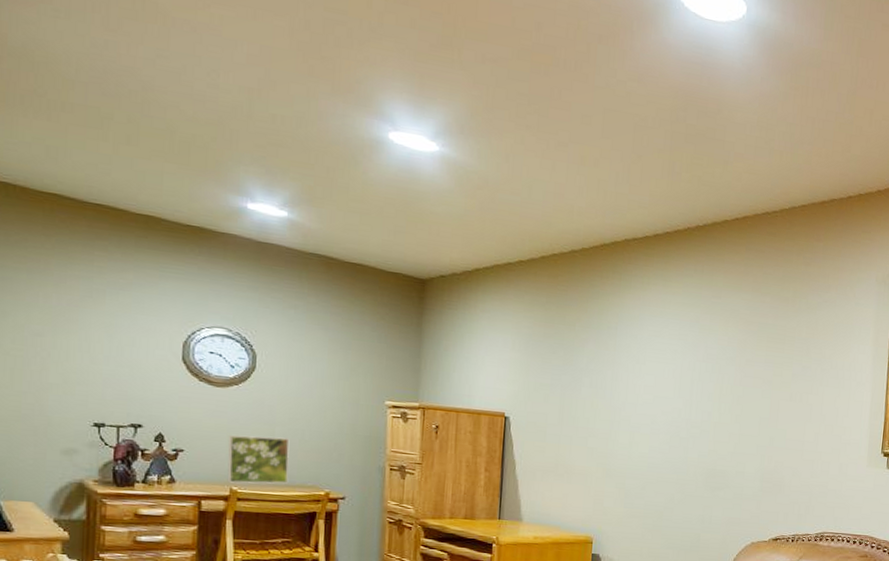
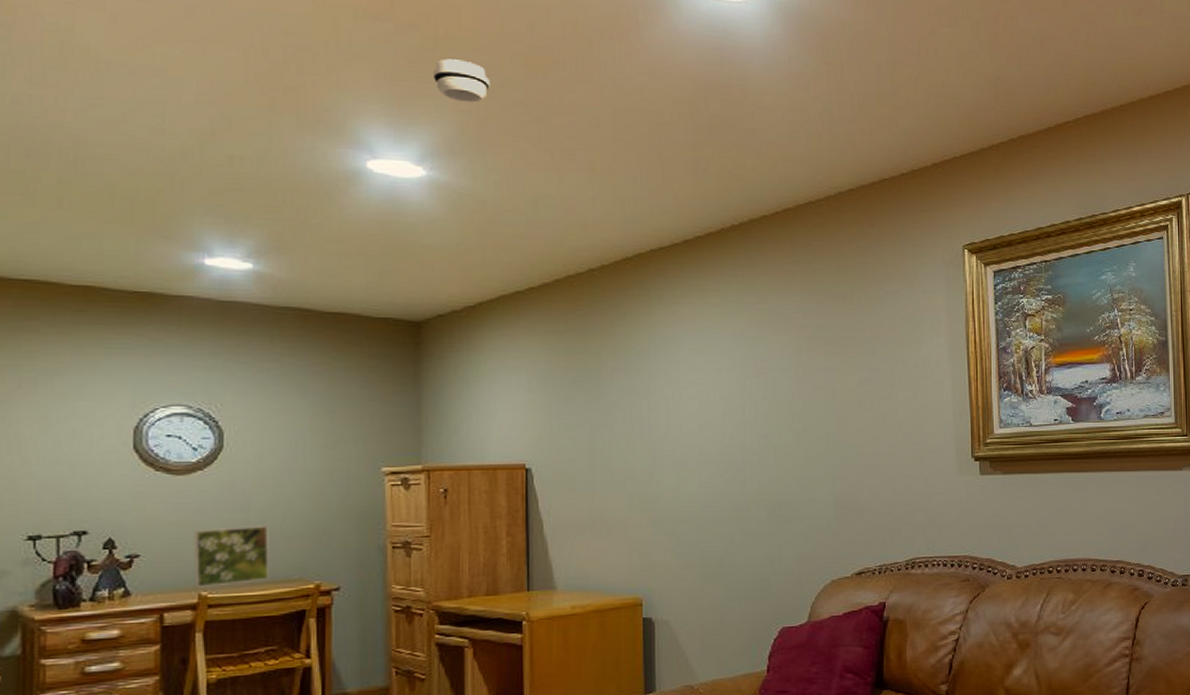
smoke detector: none [450,47,499,90] -> present [432,59,490,103]

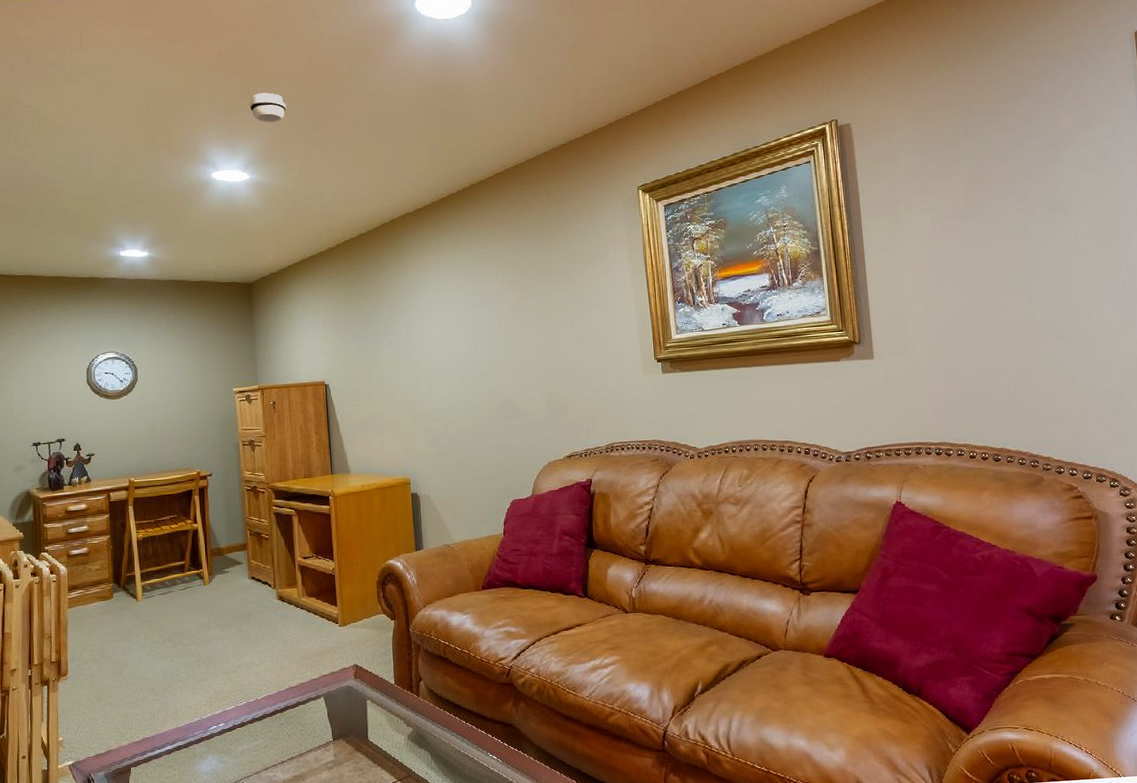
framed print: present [193,525,269,588] -> none [124,432,169,475]

